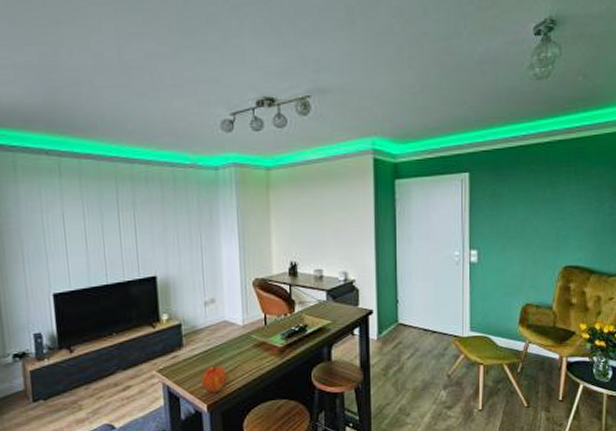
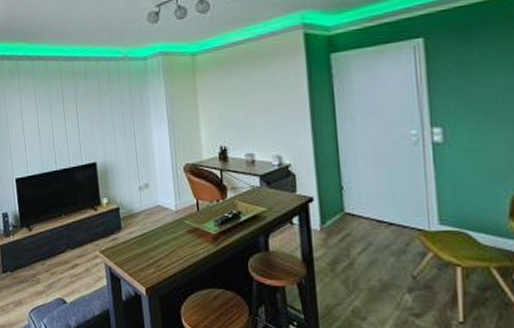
fruit: present [200,364,228,393] -> none [138,248,164,277]

